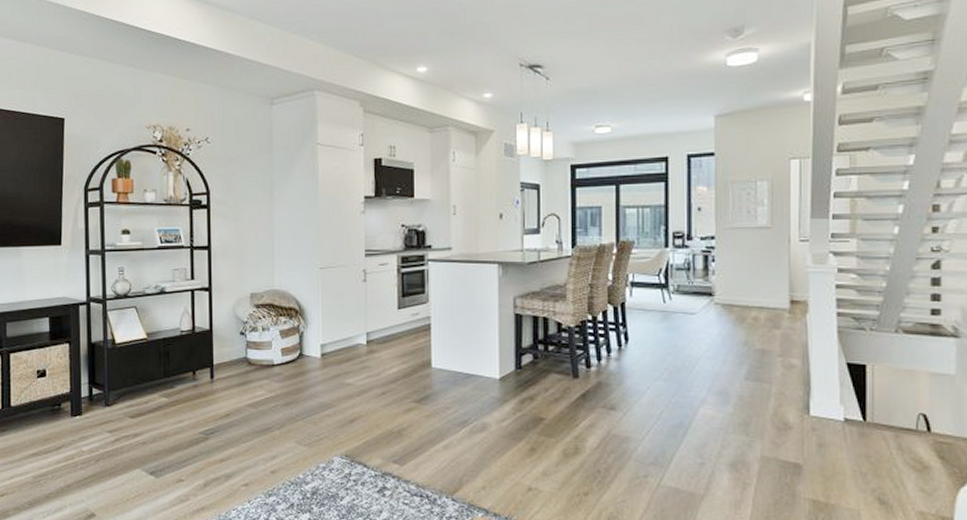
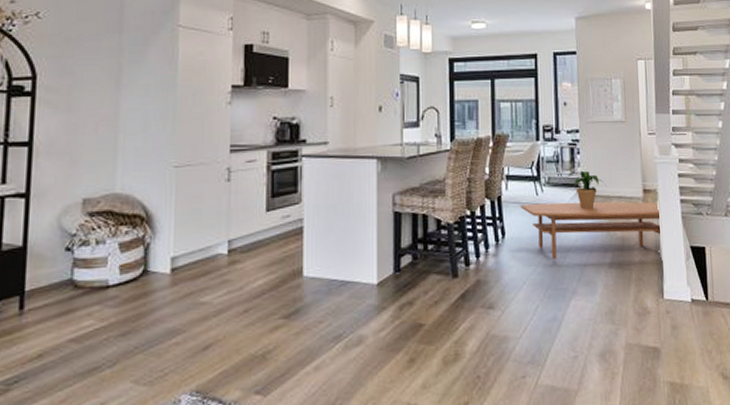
coffee table: none [645,311,809,367] -> present [520,201,660,259]
potted plant: none [699,279,746,318] -> present [567,170,607,209]

